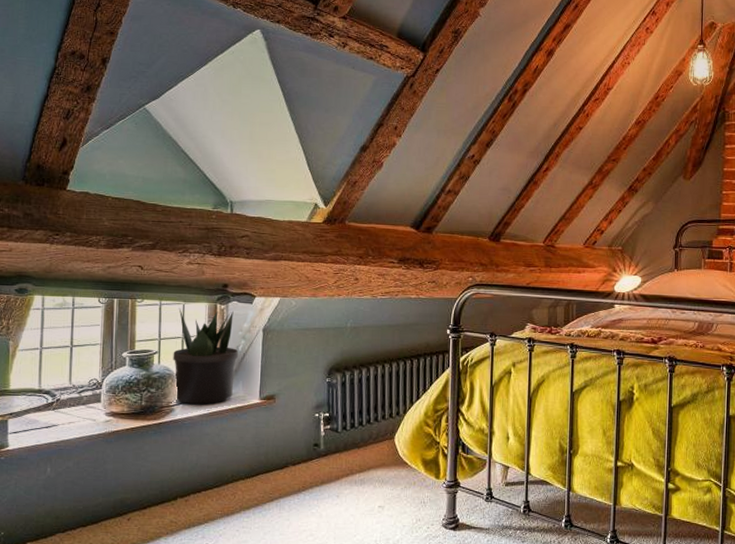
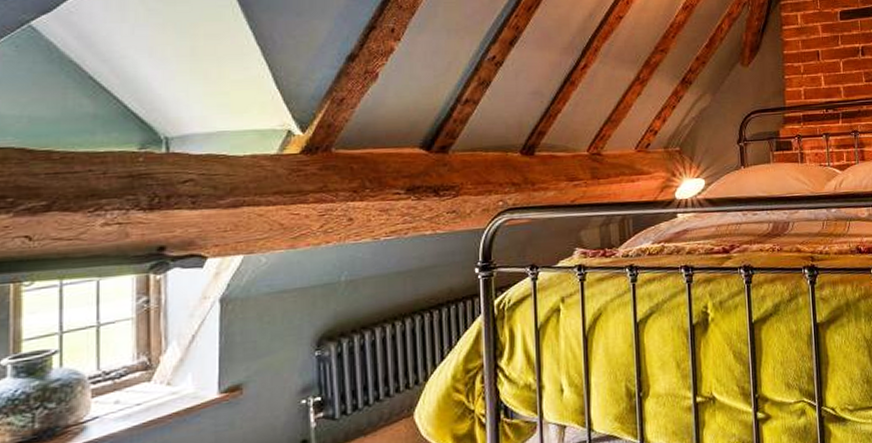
planter: present [173,308,239,405] -> none [83,280,185,417]

